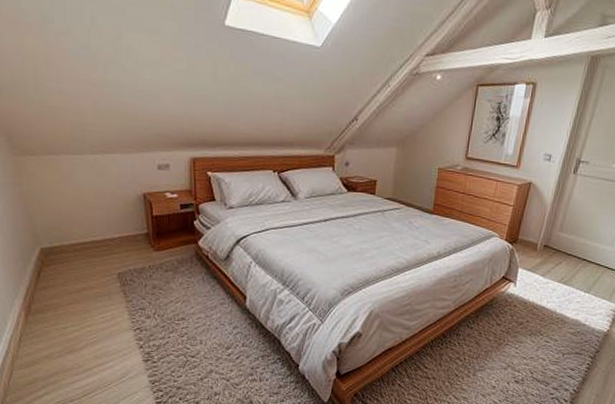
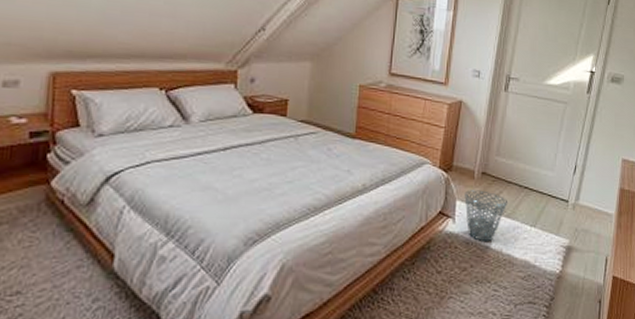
waste basket: none [526,260,567,303] -> present [464,190,509,241]

